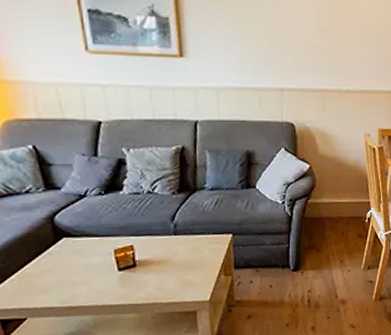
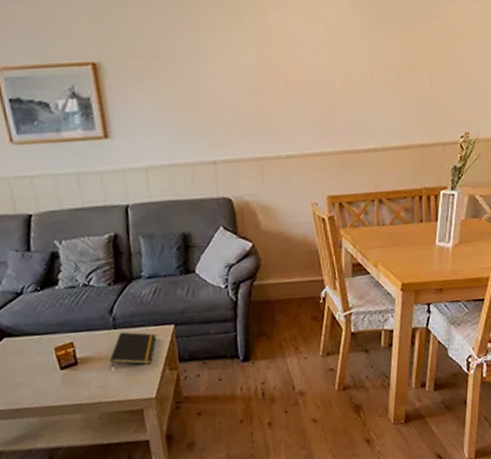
notepad: none [168,238,214,271] -> present [110,332,156,367]

